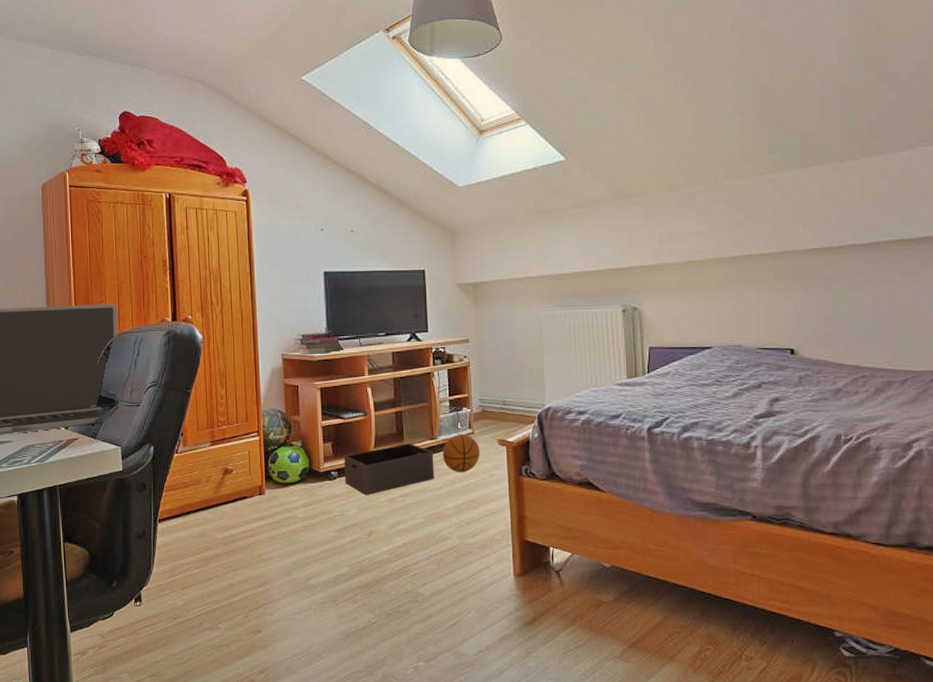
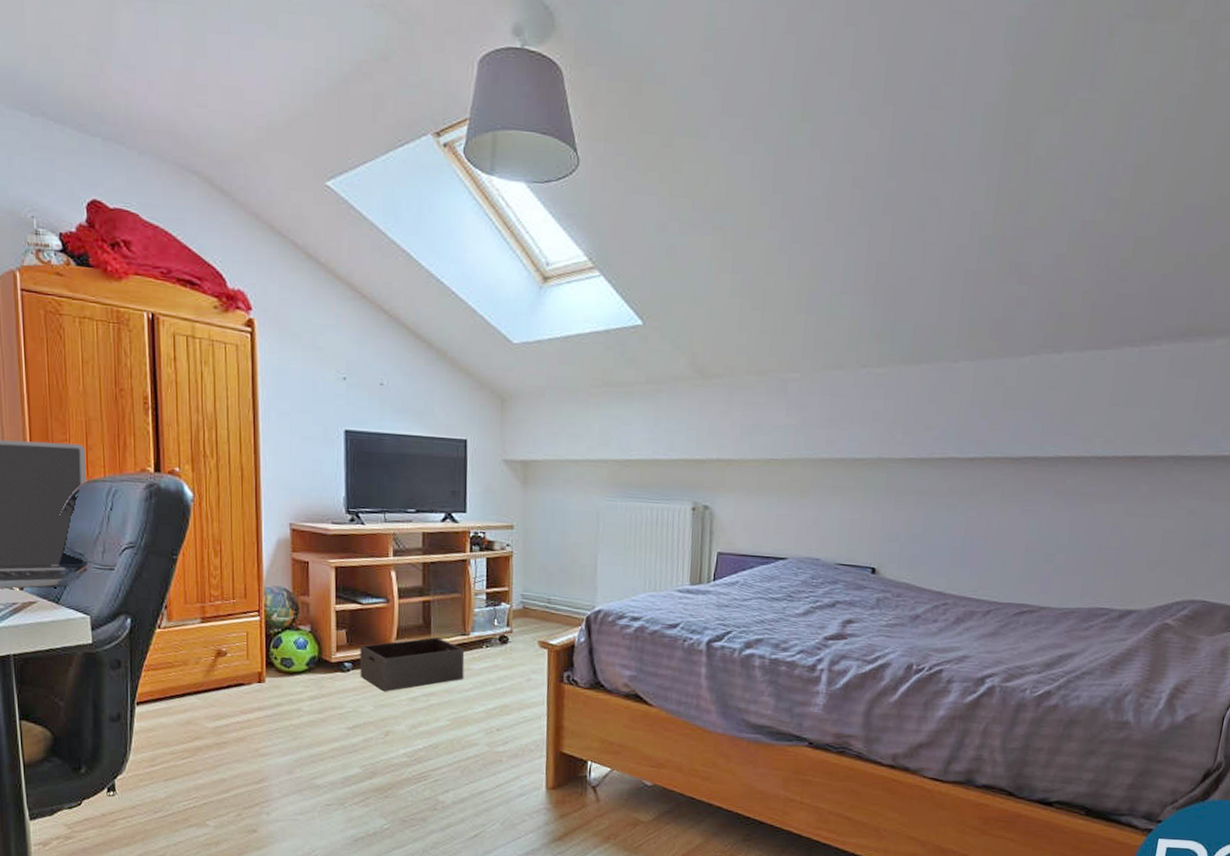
books: present [293,331,341,355] -> none [305,500,362,528]
basketball: present [442,434,480,473] -> none [474,631,518,675]

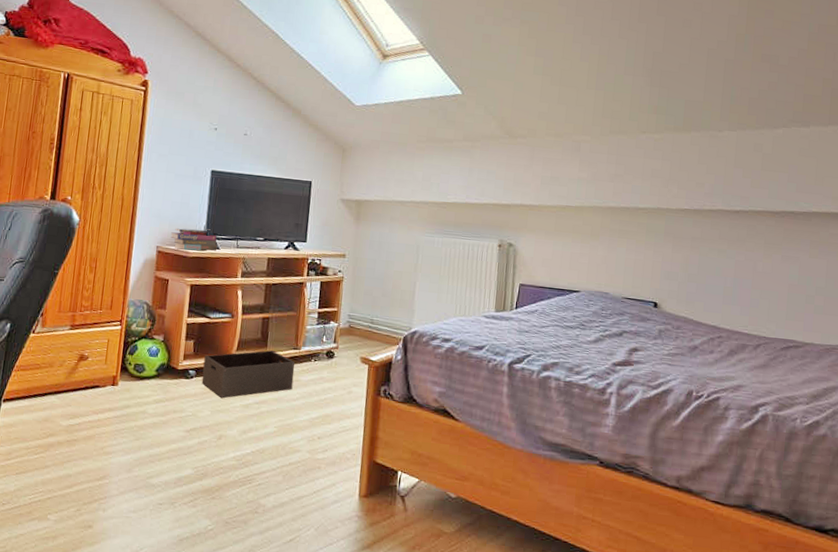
books: none [305,500,362,528] -> present [170,227,218,251]

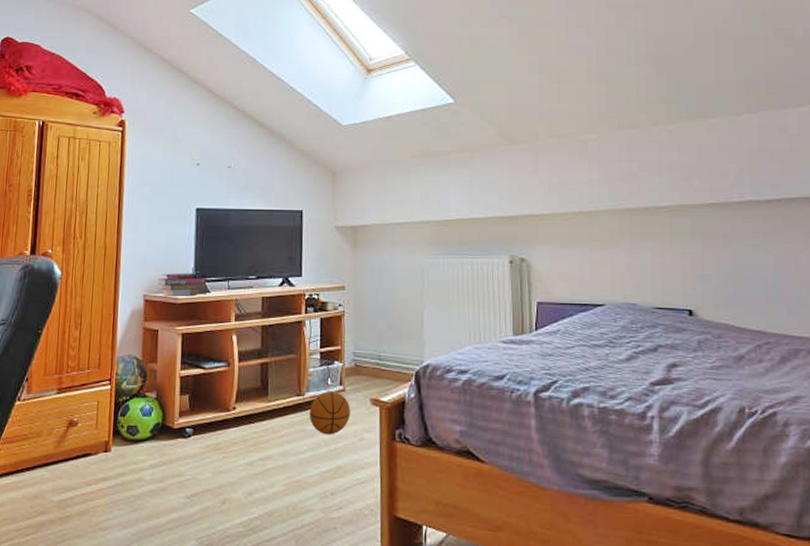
storage box: present [201,350,296,399] -> none [200,398,300,457]
basketball: none [303,347,342,387] -> present [309,390,350,435]

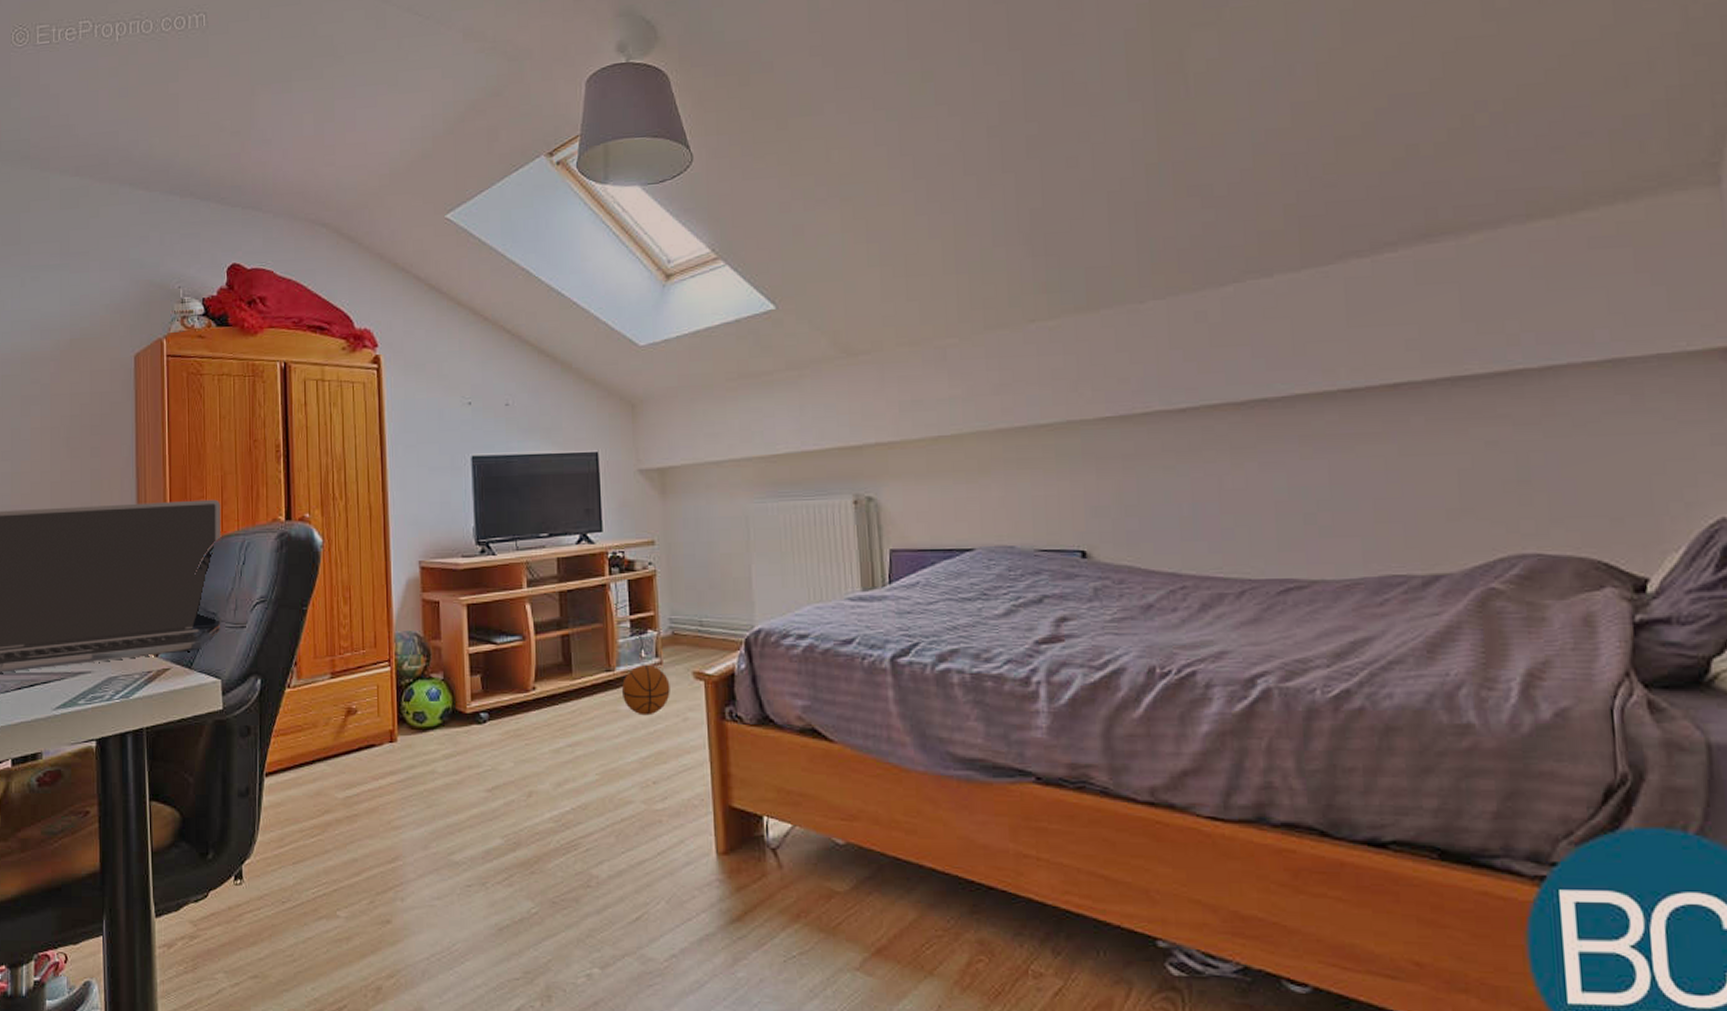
books: present [157,271,208,297] -> none [434,531,493,563]

